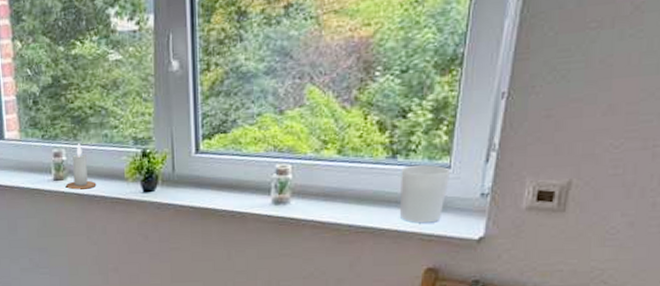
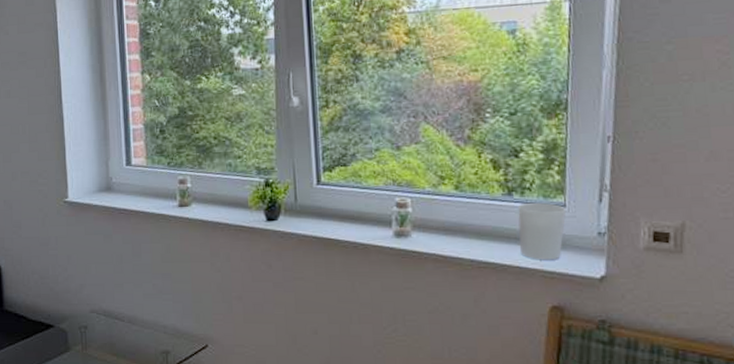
candle: present [65,143,97,190] -> none [190,171,221,216]

